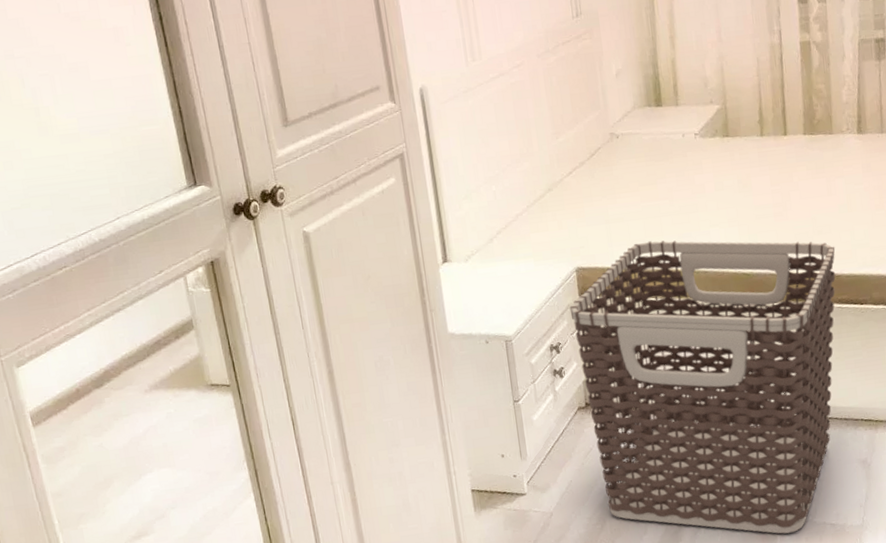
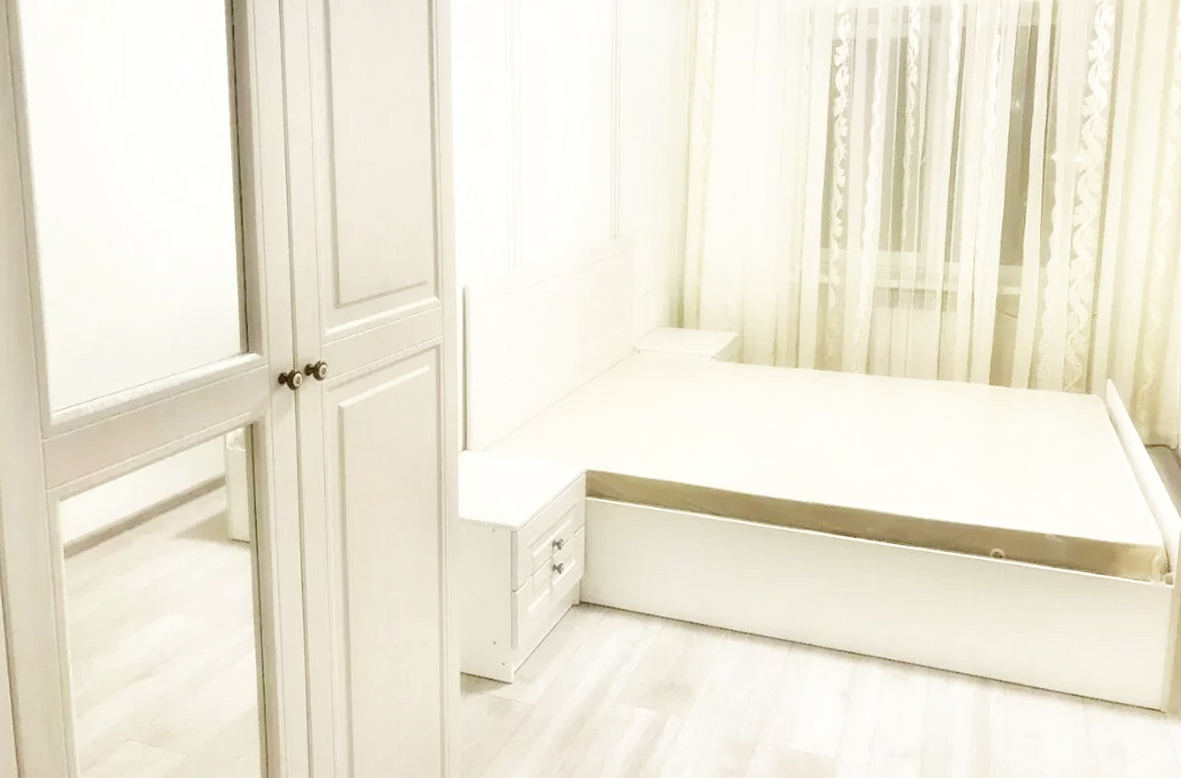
clothes hamper: present [569,240,836,534] -> none [575,453,834,756]

